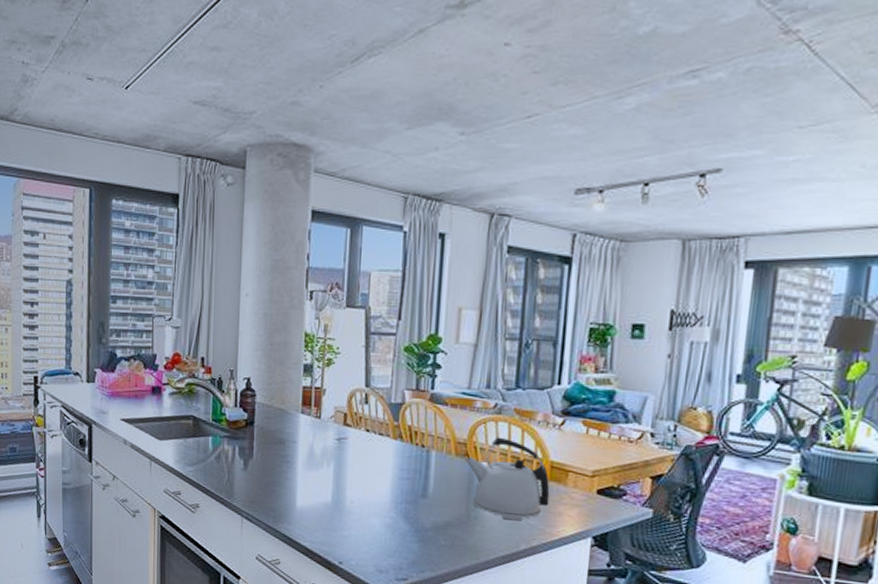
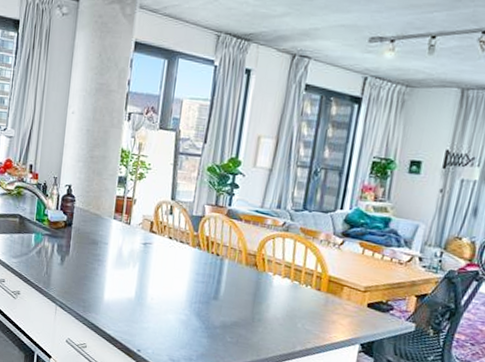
kettle: present [464,437,550,521] -> none [253,251,327,326]

